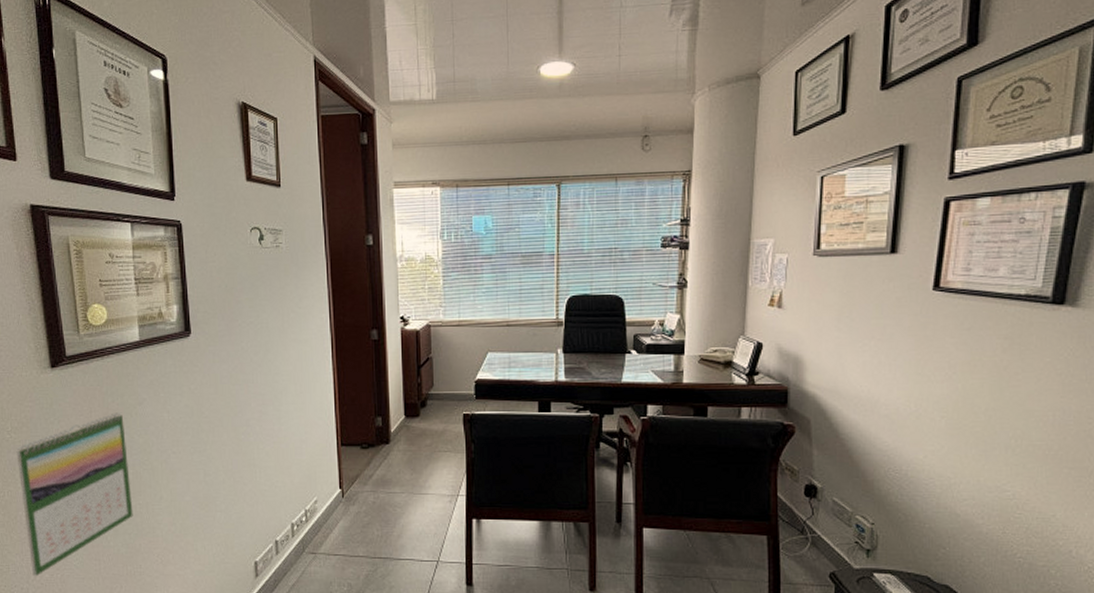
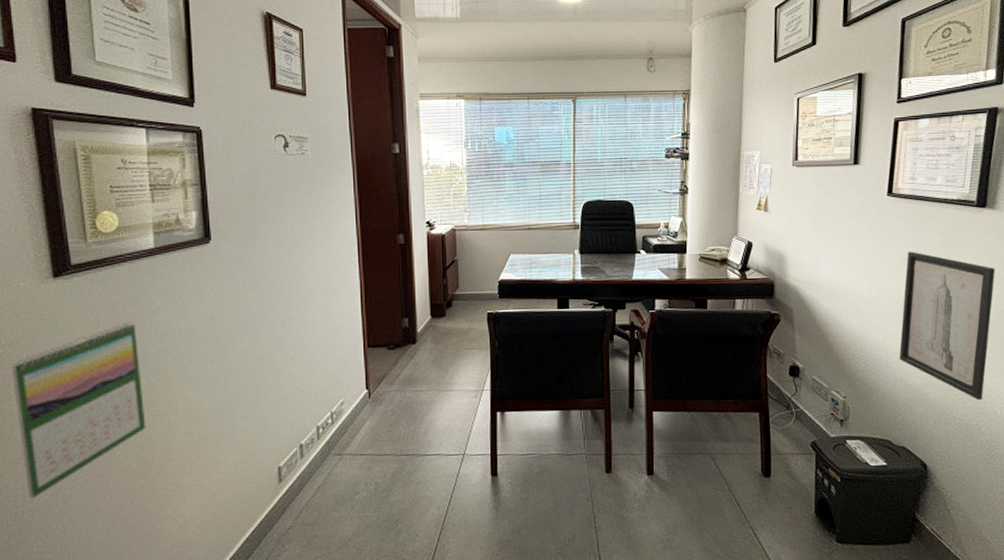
wall art: none [943,356,1074,537] -> present [899,251,995,401]

